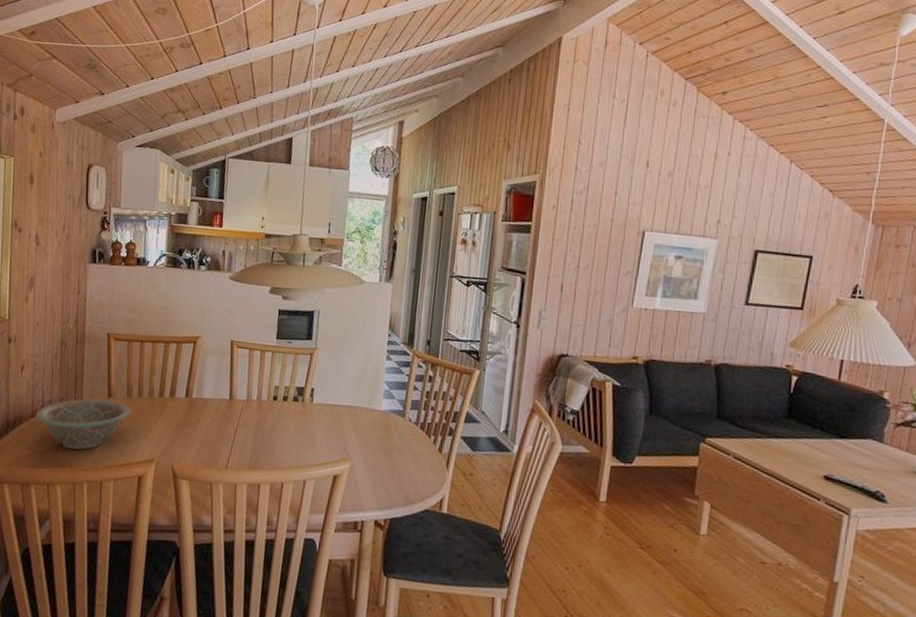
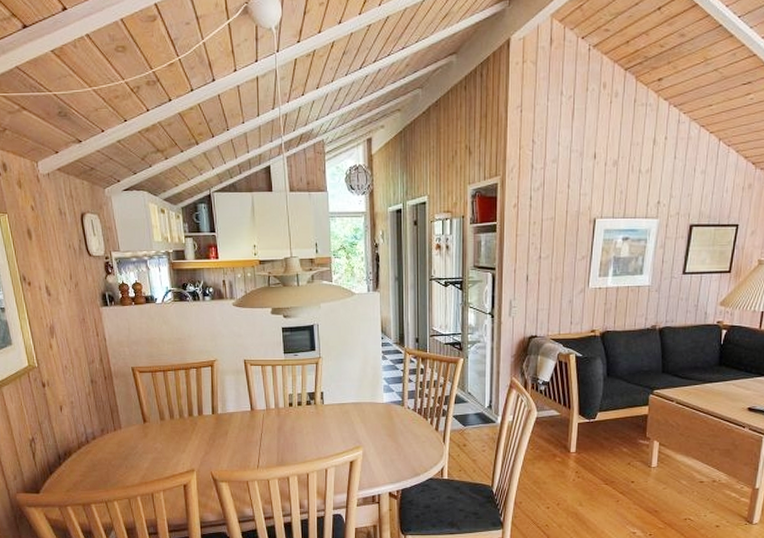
decorative bowl: present [36,398,131,450] -> none [82,425,166,470]

